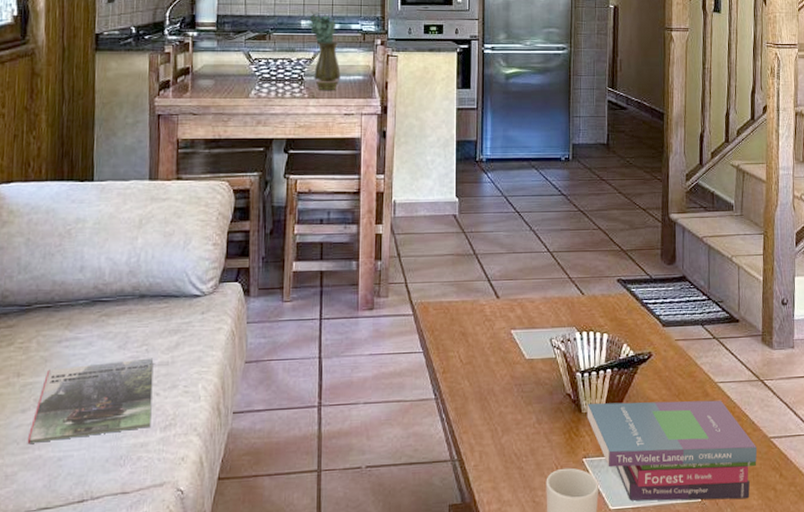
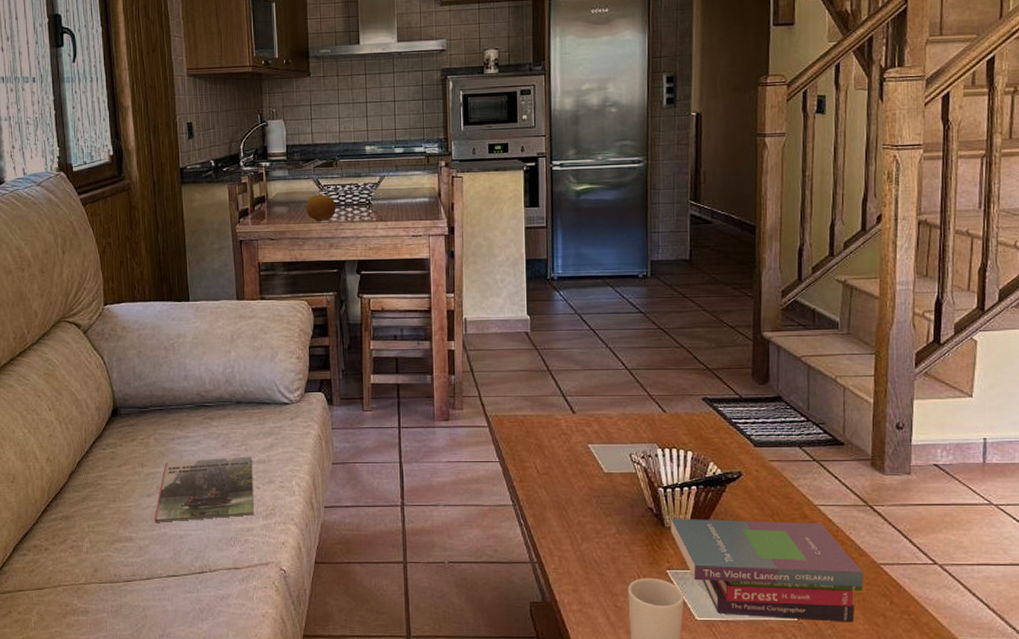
fruit: none [234,68,267,96] -> present [306,194,336,221]
vase: present [309,11,341,91] -> none [373,137,407,214]

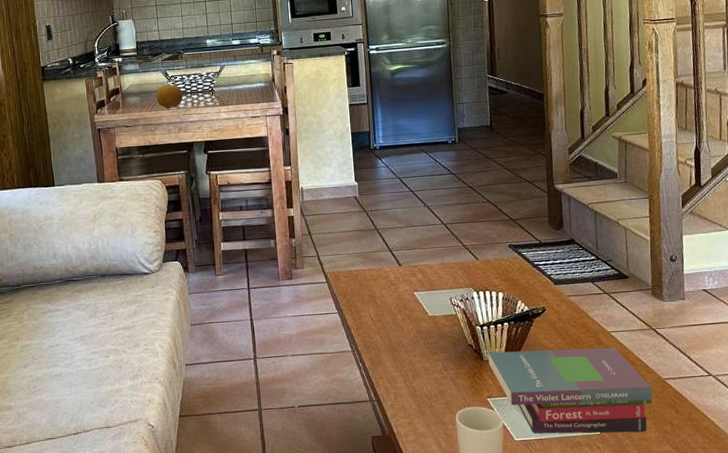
magazine: present [154,456,254,522] -> none [30,323,122,390]

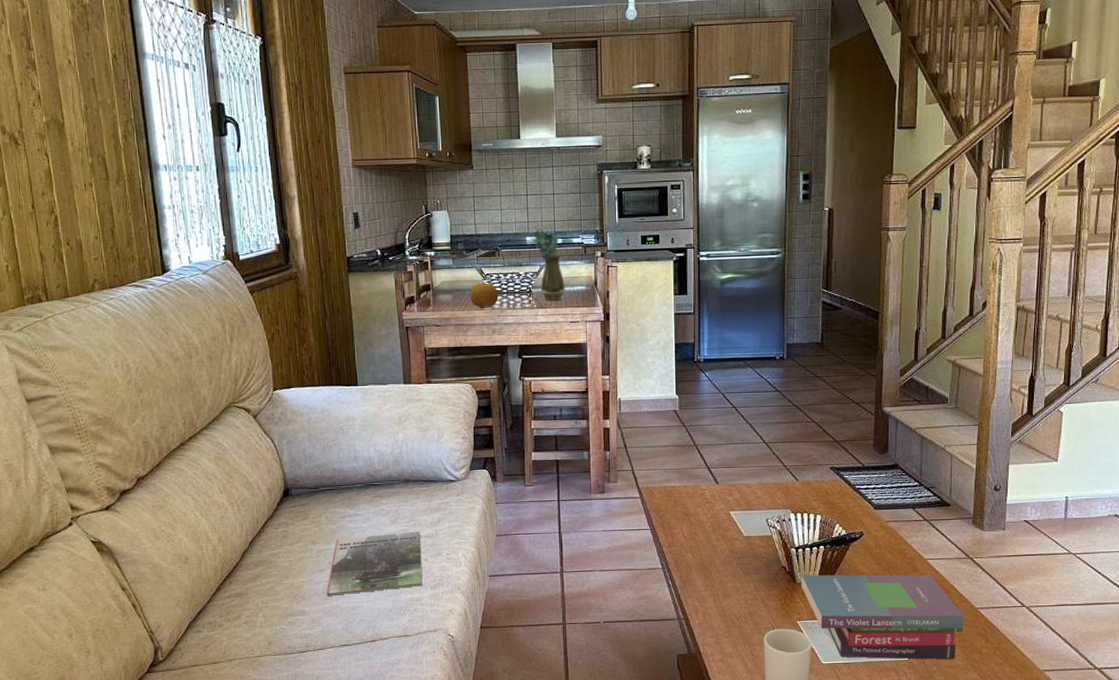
magazine: none [30,323,122,390] -> present [326,531,423,596]
vase: none [213,31,245,99] -> present [533,228,565,302]

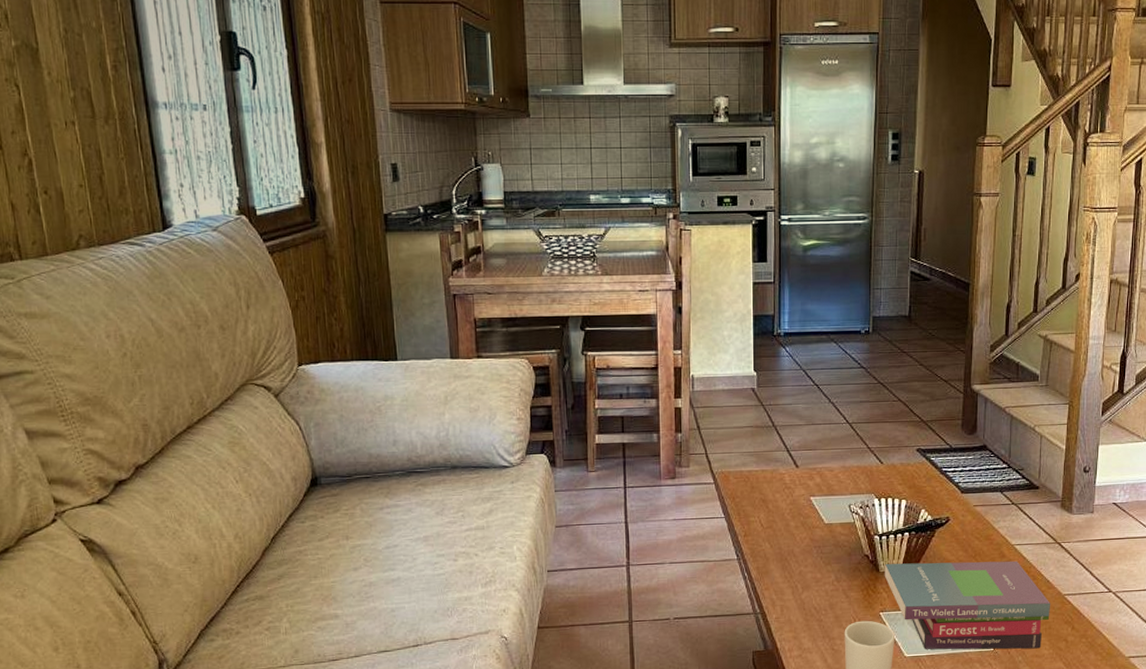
magazine: present [326,531,423,596] -> none [362,523,473,597]
fruit: present [470,283,499,308] -> none [526,246,559,274]
vase: present [533,228,565,302] -> none [598,185,633,268]

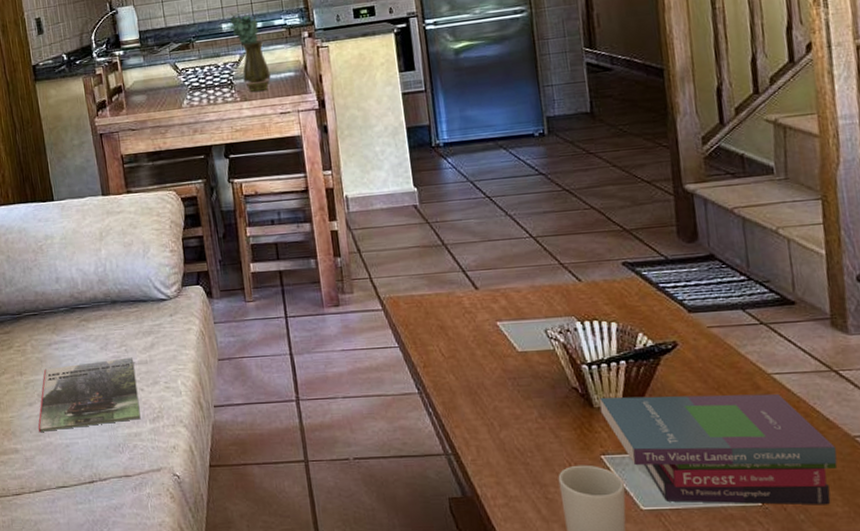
magazine: none [362,523,473,597] -> present [38,357,141,432]
vase: none [598,185,633,268] -> present [229,13,271,93]

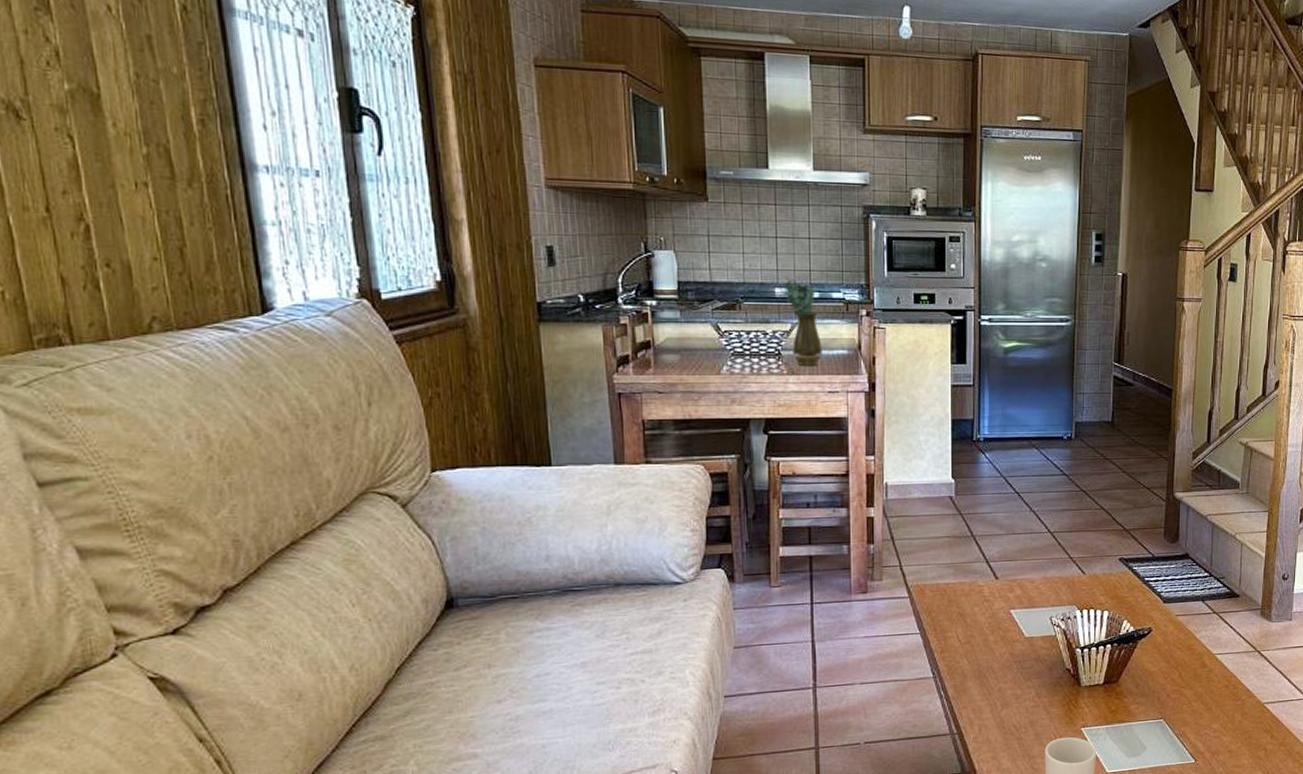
magazine: present [38,357,141,432] -> none [506,646,638,732]
books: present [599,393,838,505] -> none [1086,670,1251,764]

